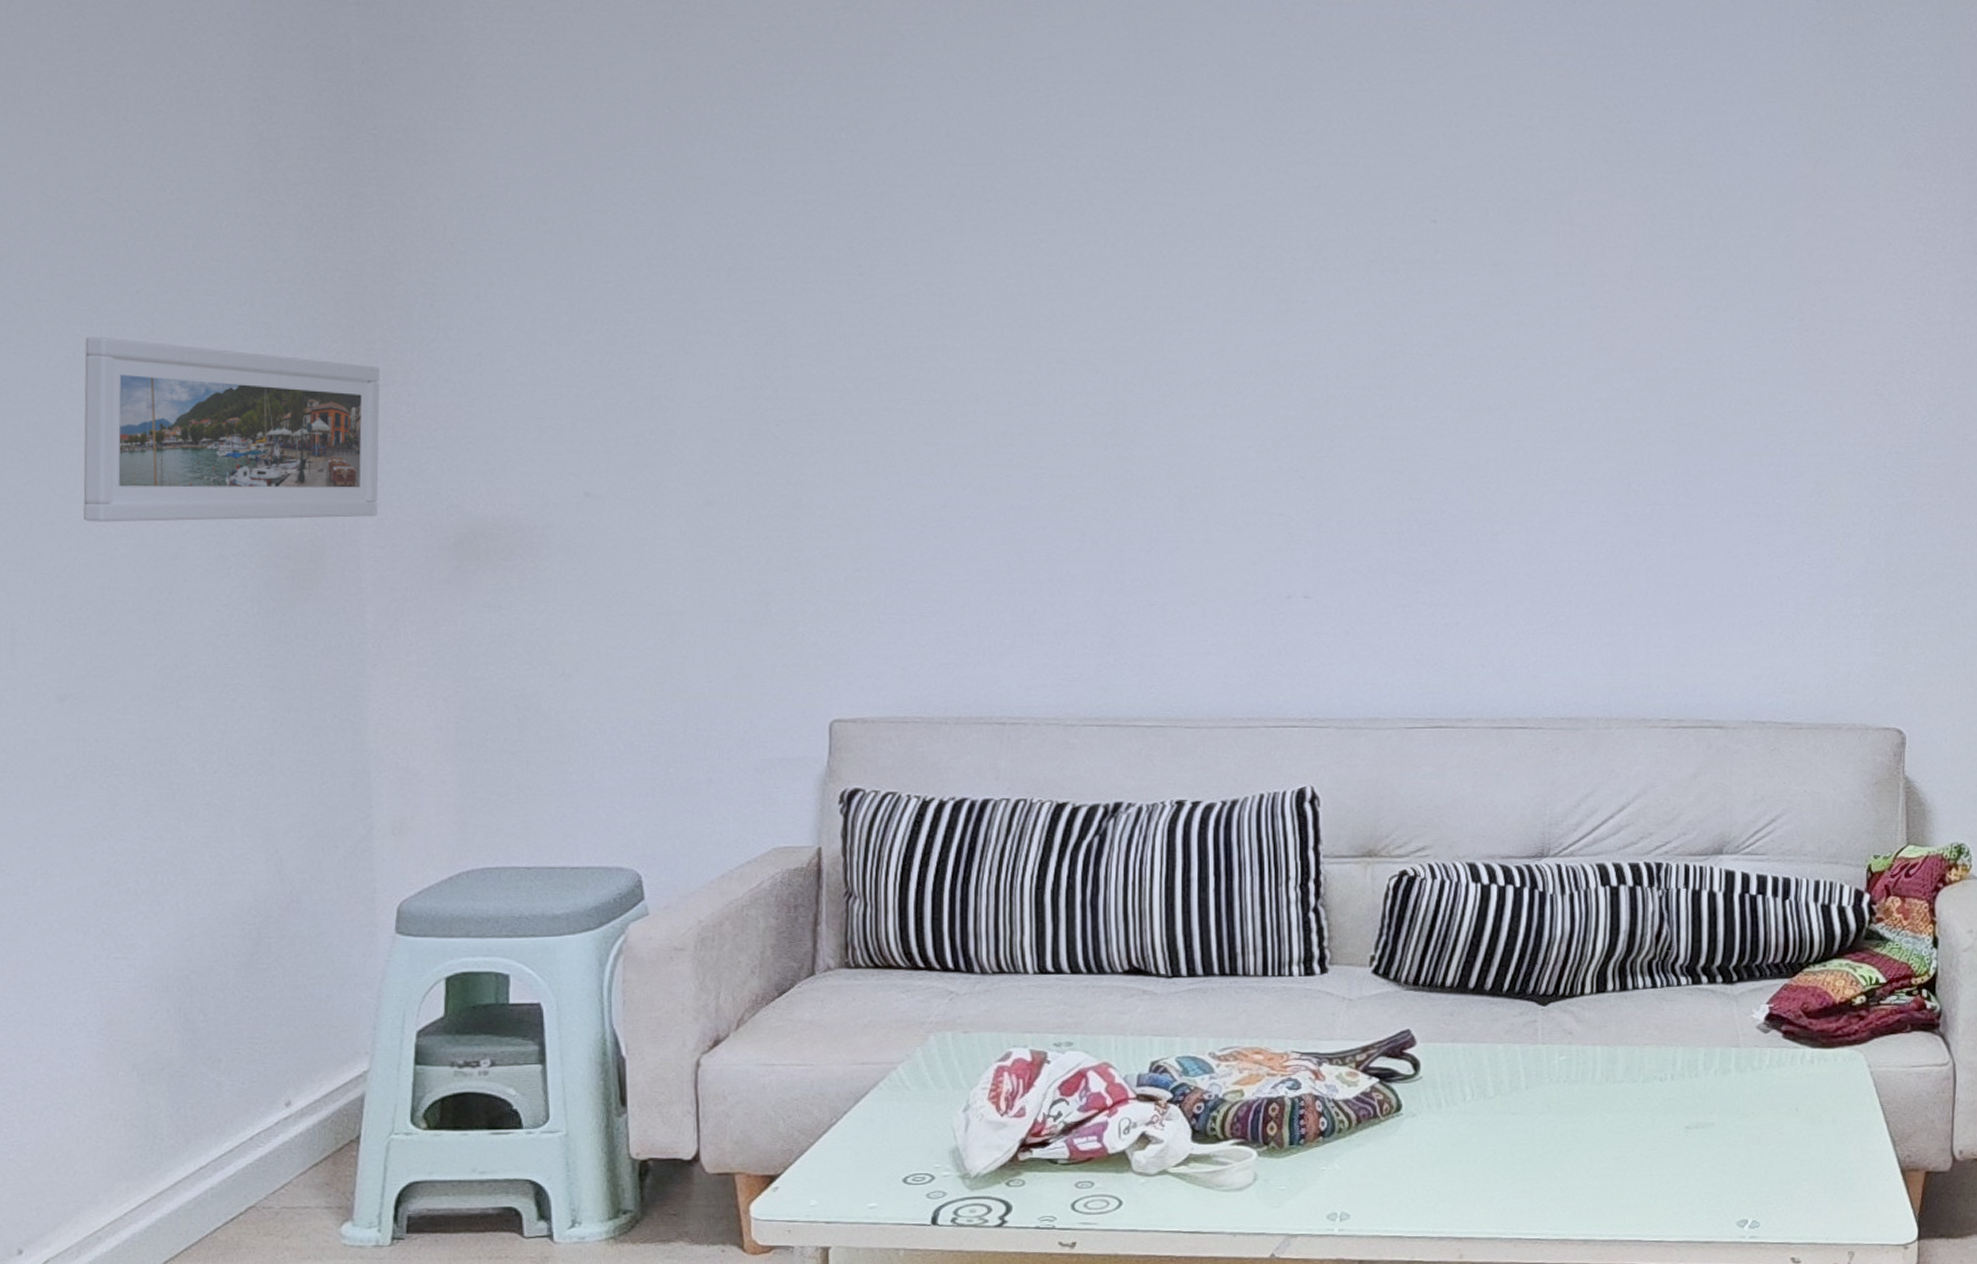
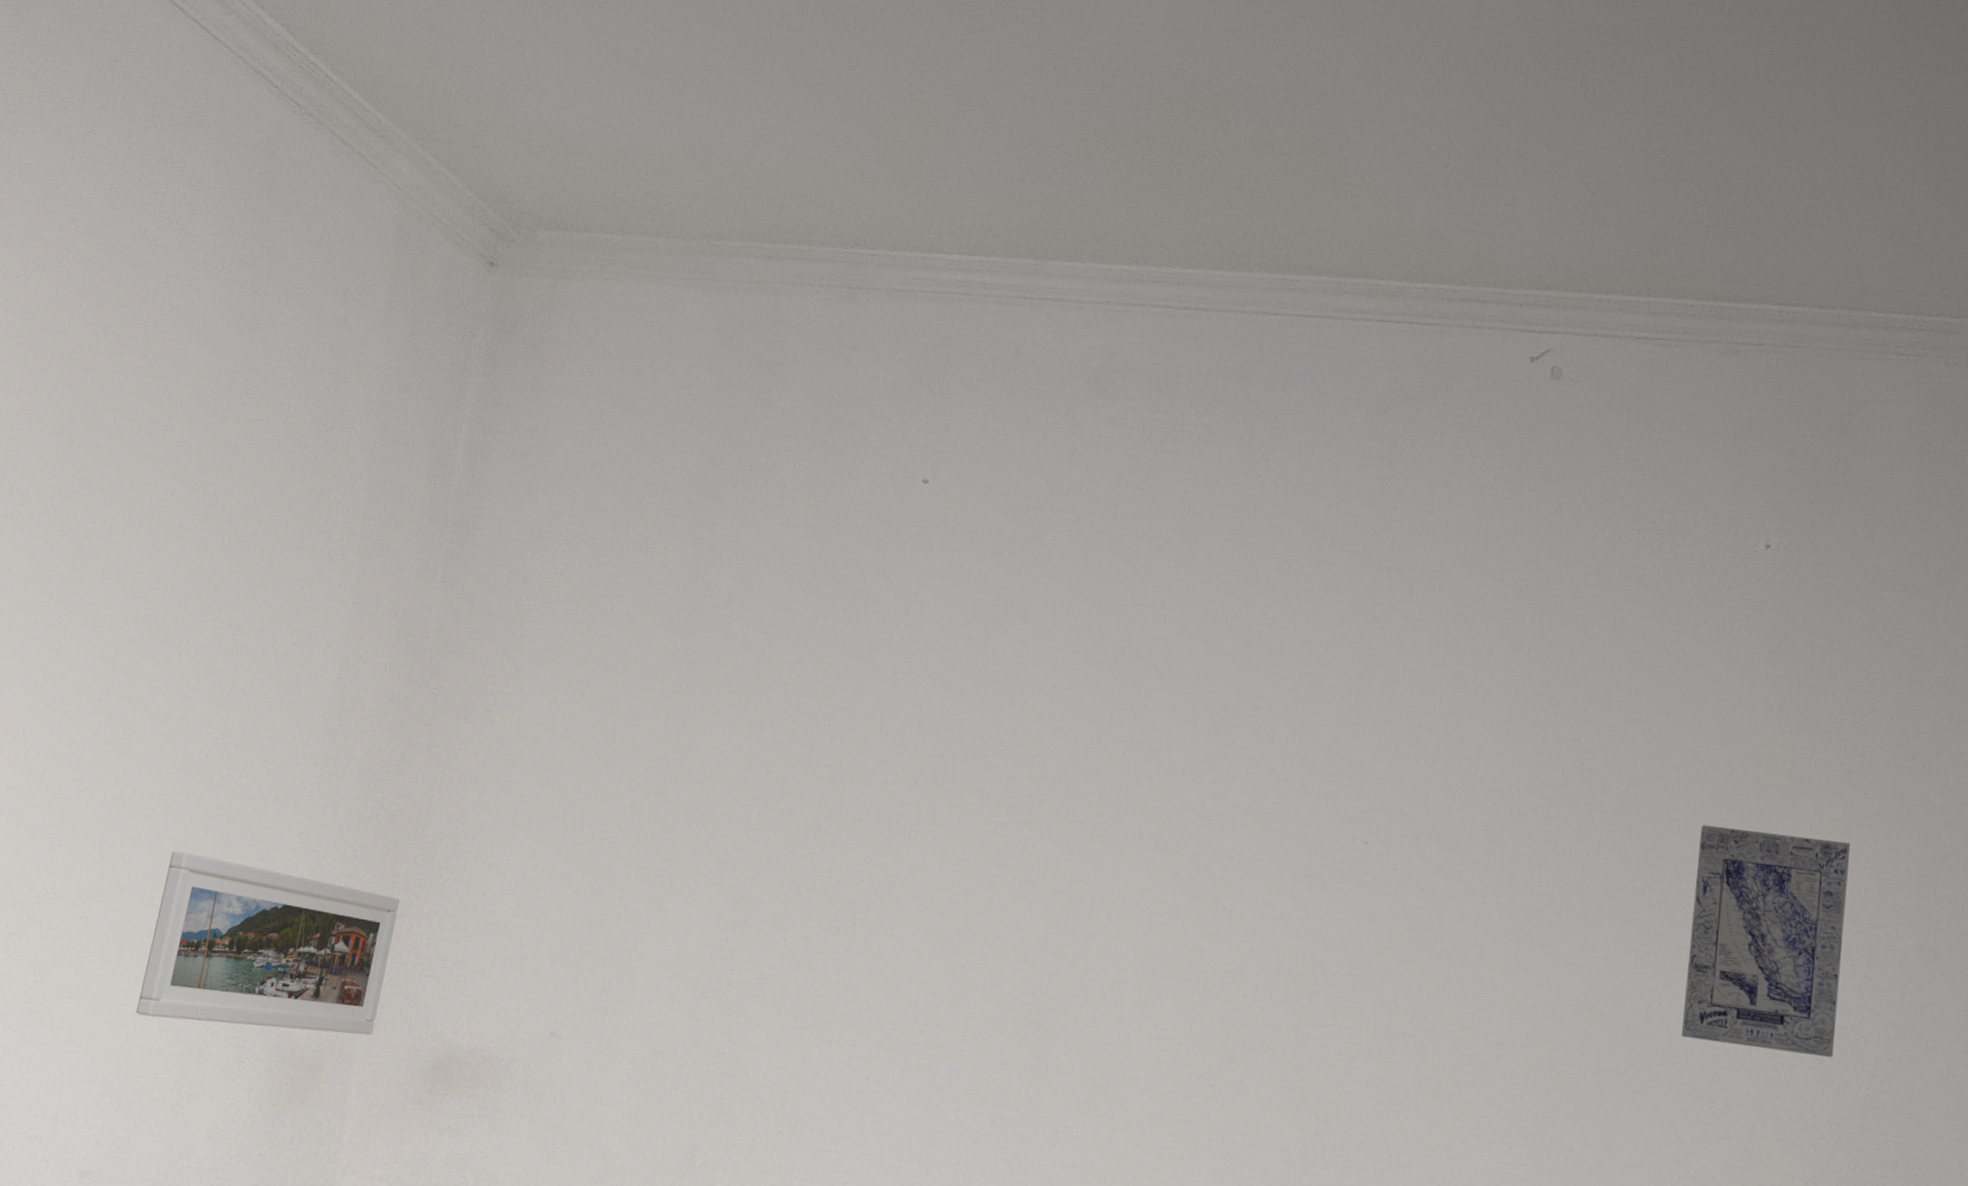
wall art: none [1751,178,1901,392] -> present [1681,824,1851,1058]

